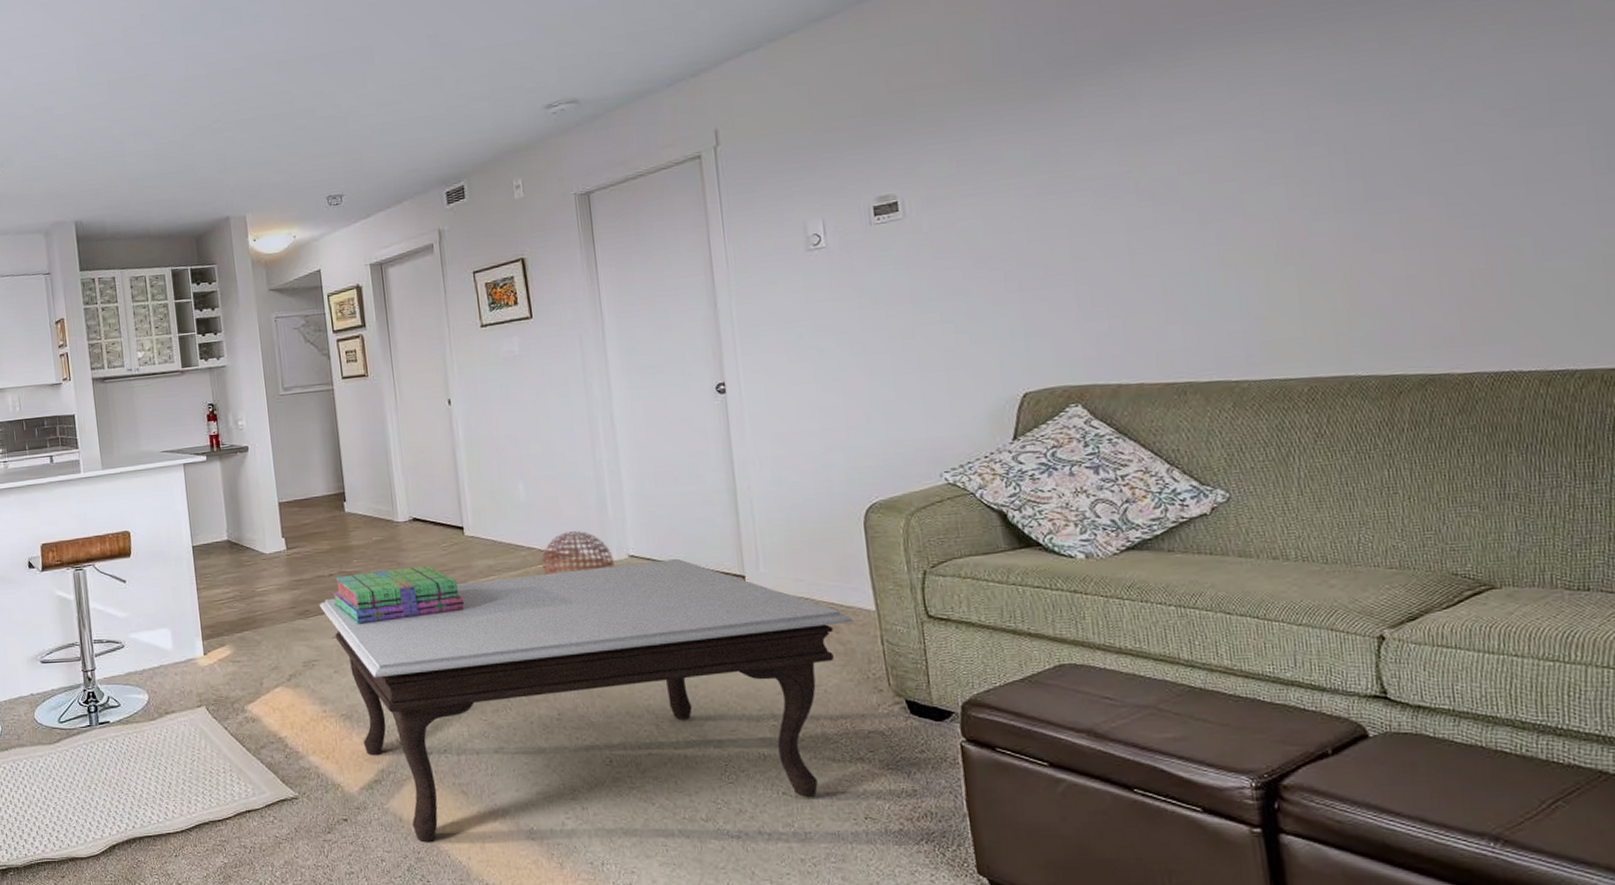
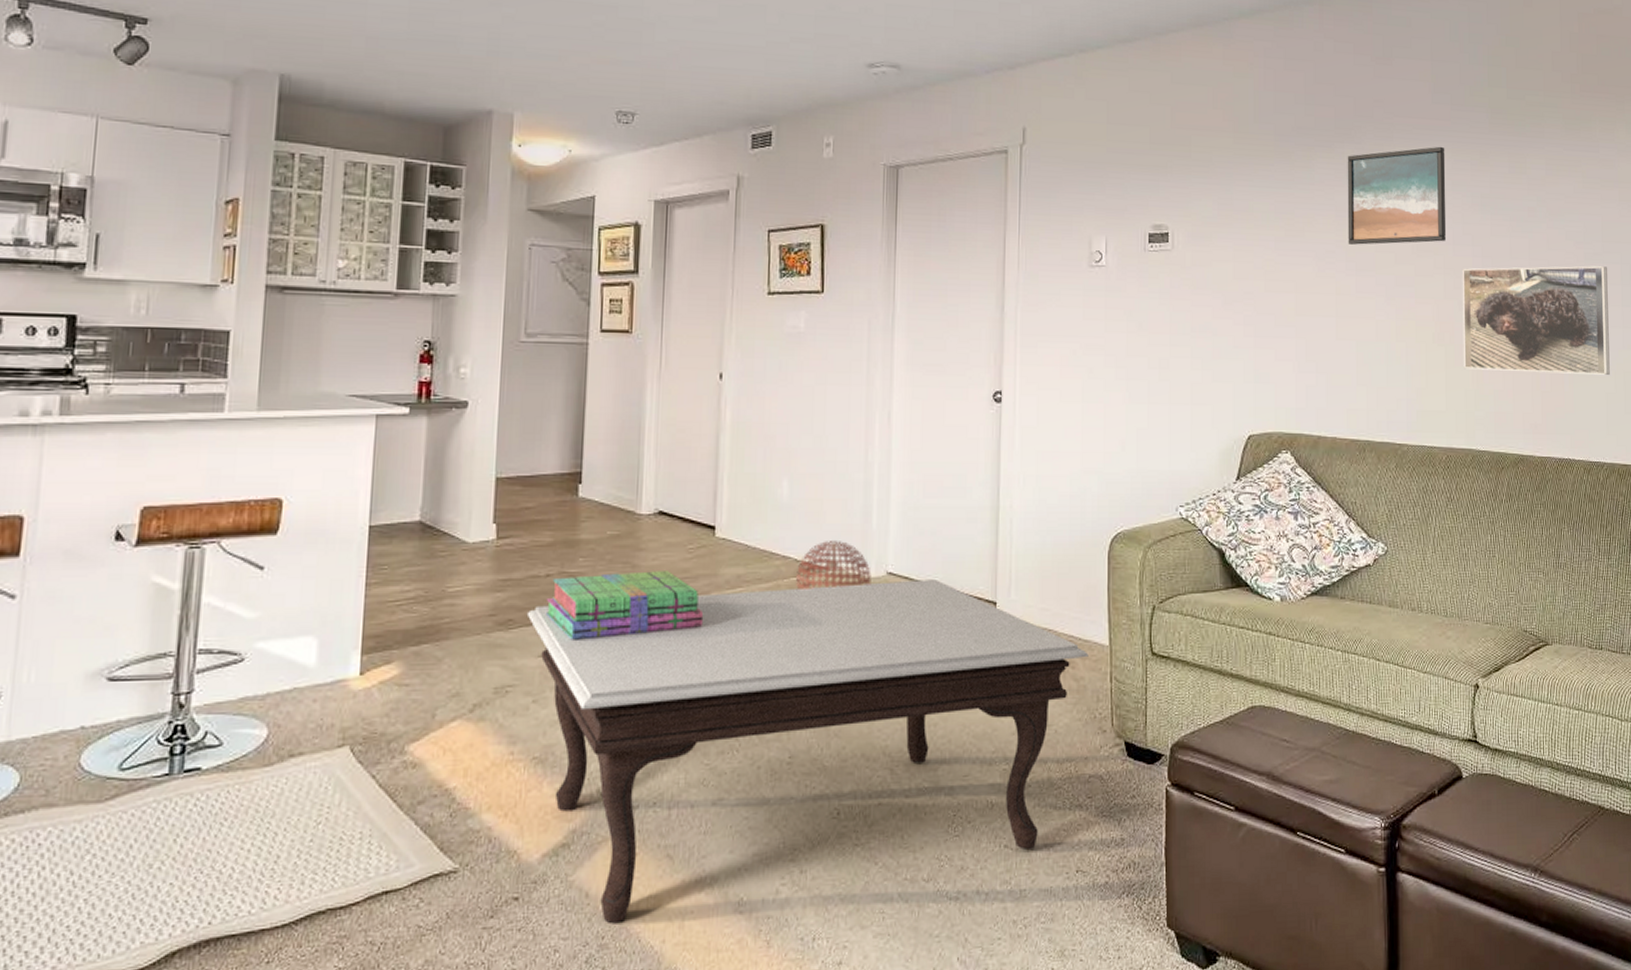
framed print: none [1126,37,1286,174] -> present [1347,146,1447,245]
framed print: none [1313,131,1577,287] -> present [1462,266,1610,375]

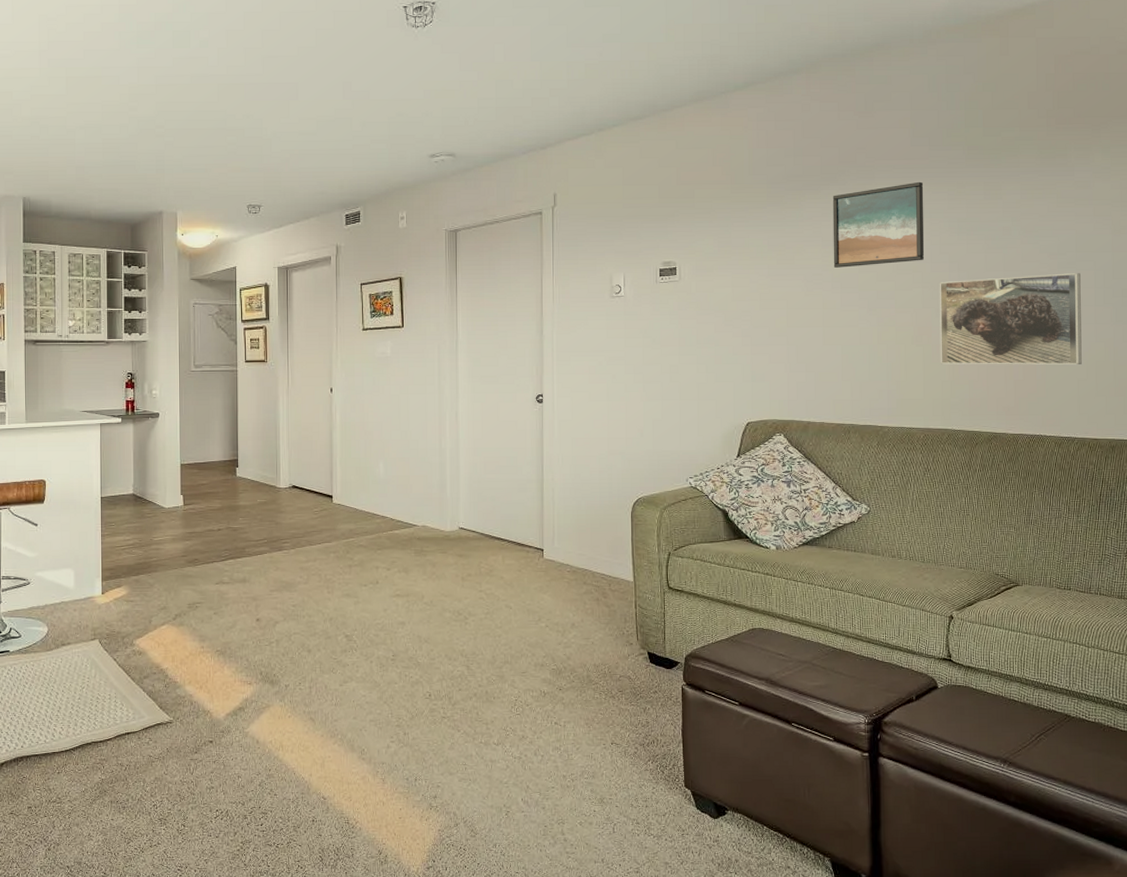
coffee table: present [526,580,1089,925] -> none [206,533,617,762]
stack of books: present [545,571,704,640] -> none [219,527,328,573]
table lamp: present [796,541,871,589] -> none [392,505,448,539]

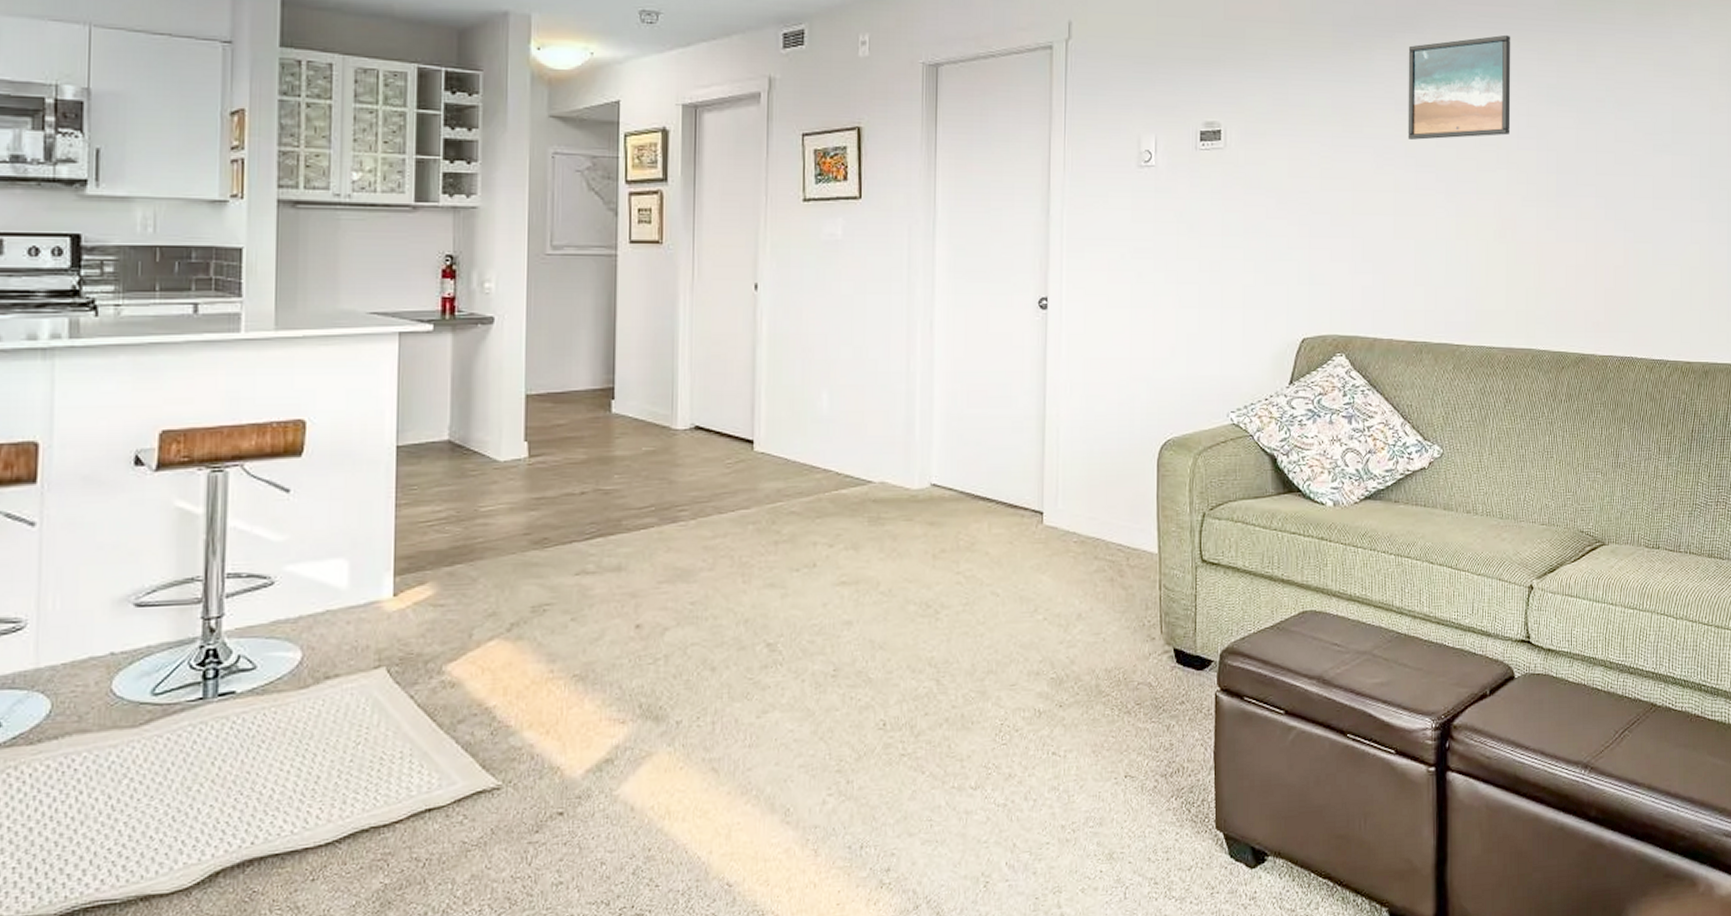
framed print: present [939,273,1082,365] -> none [1525,158,1676,270]

